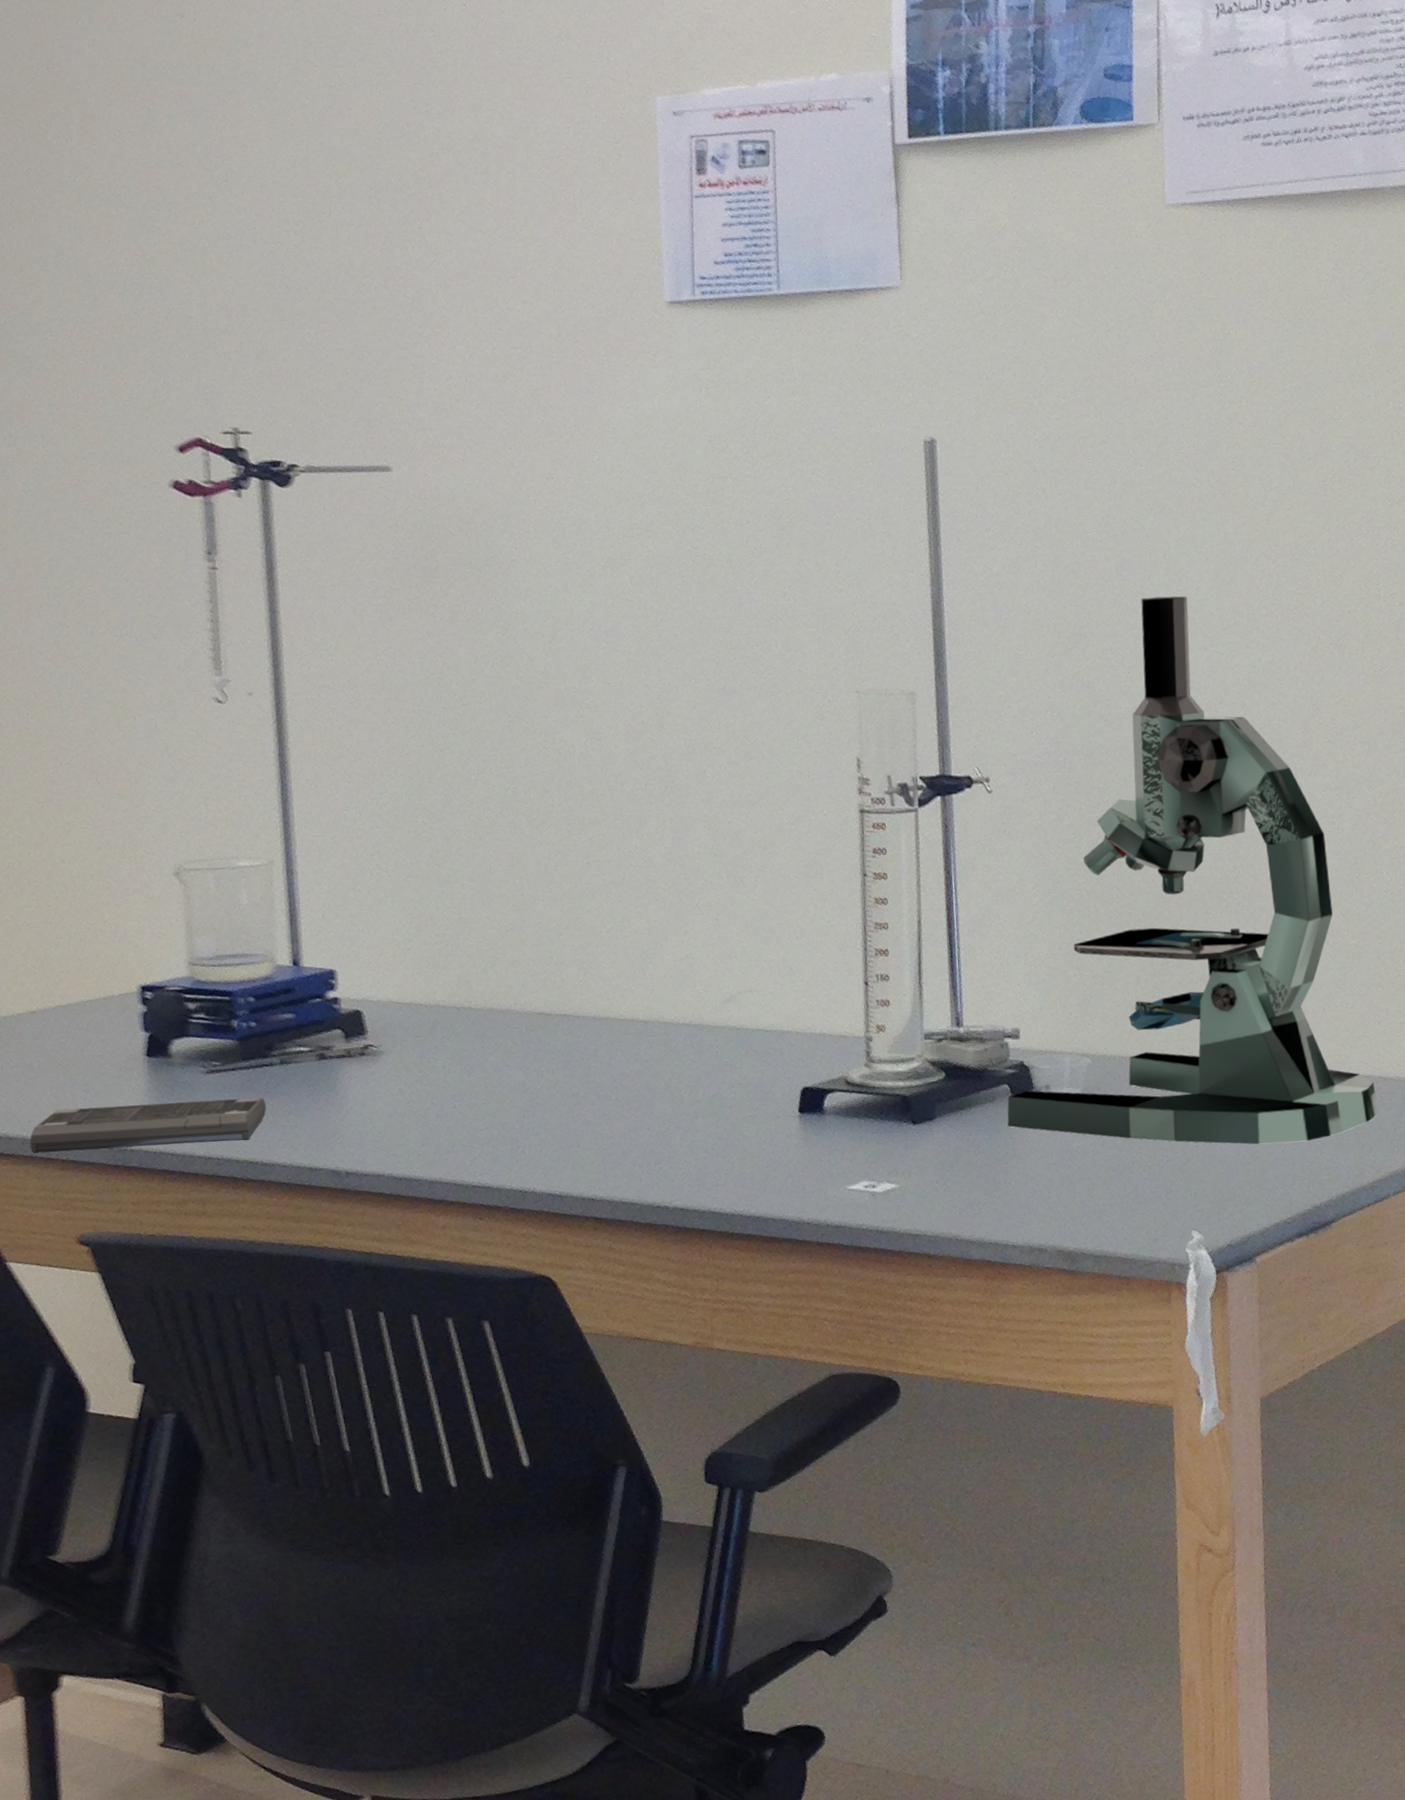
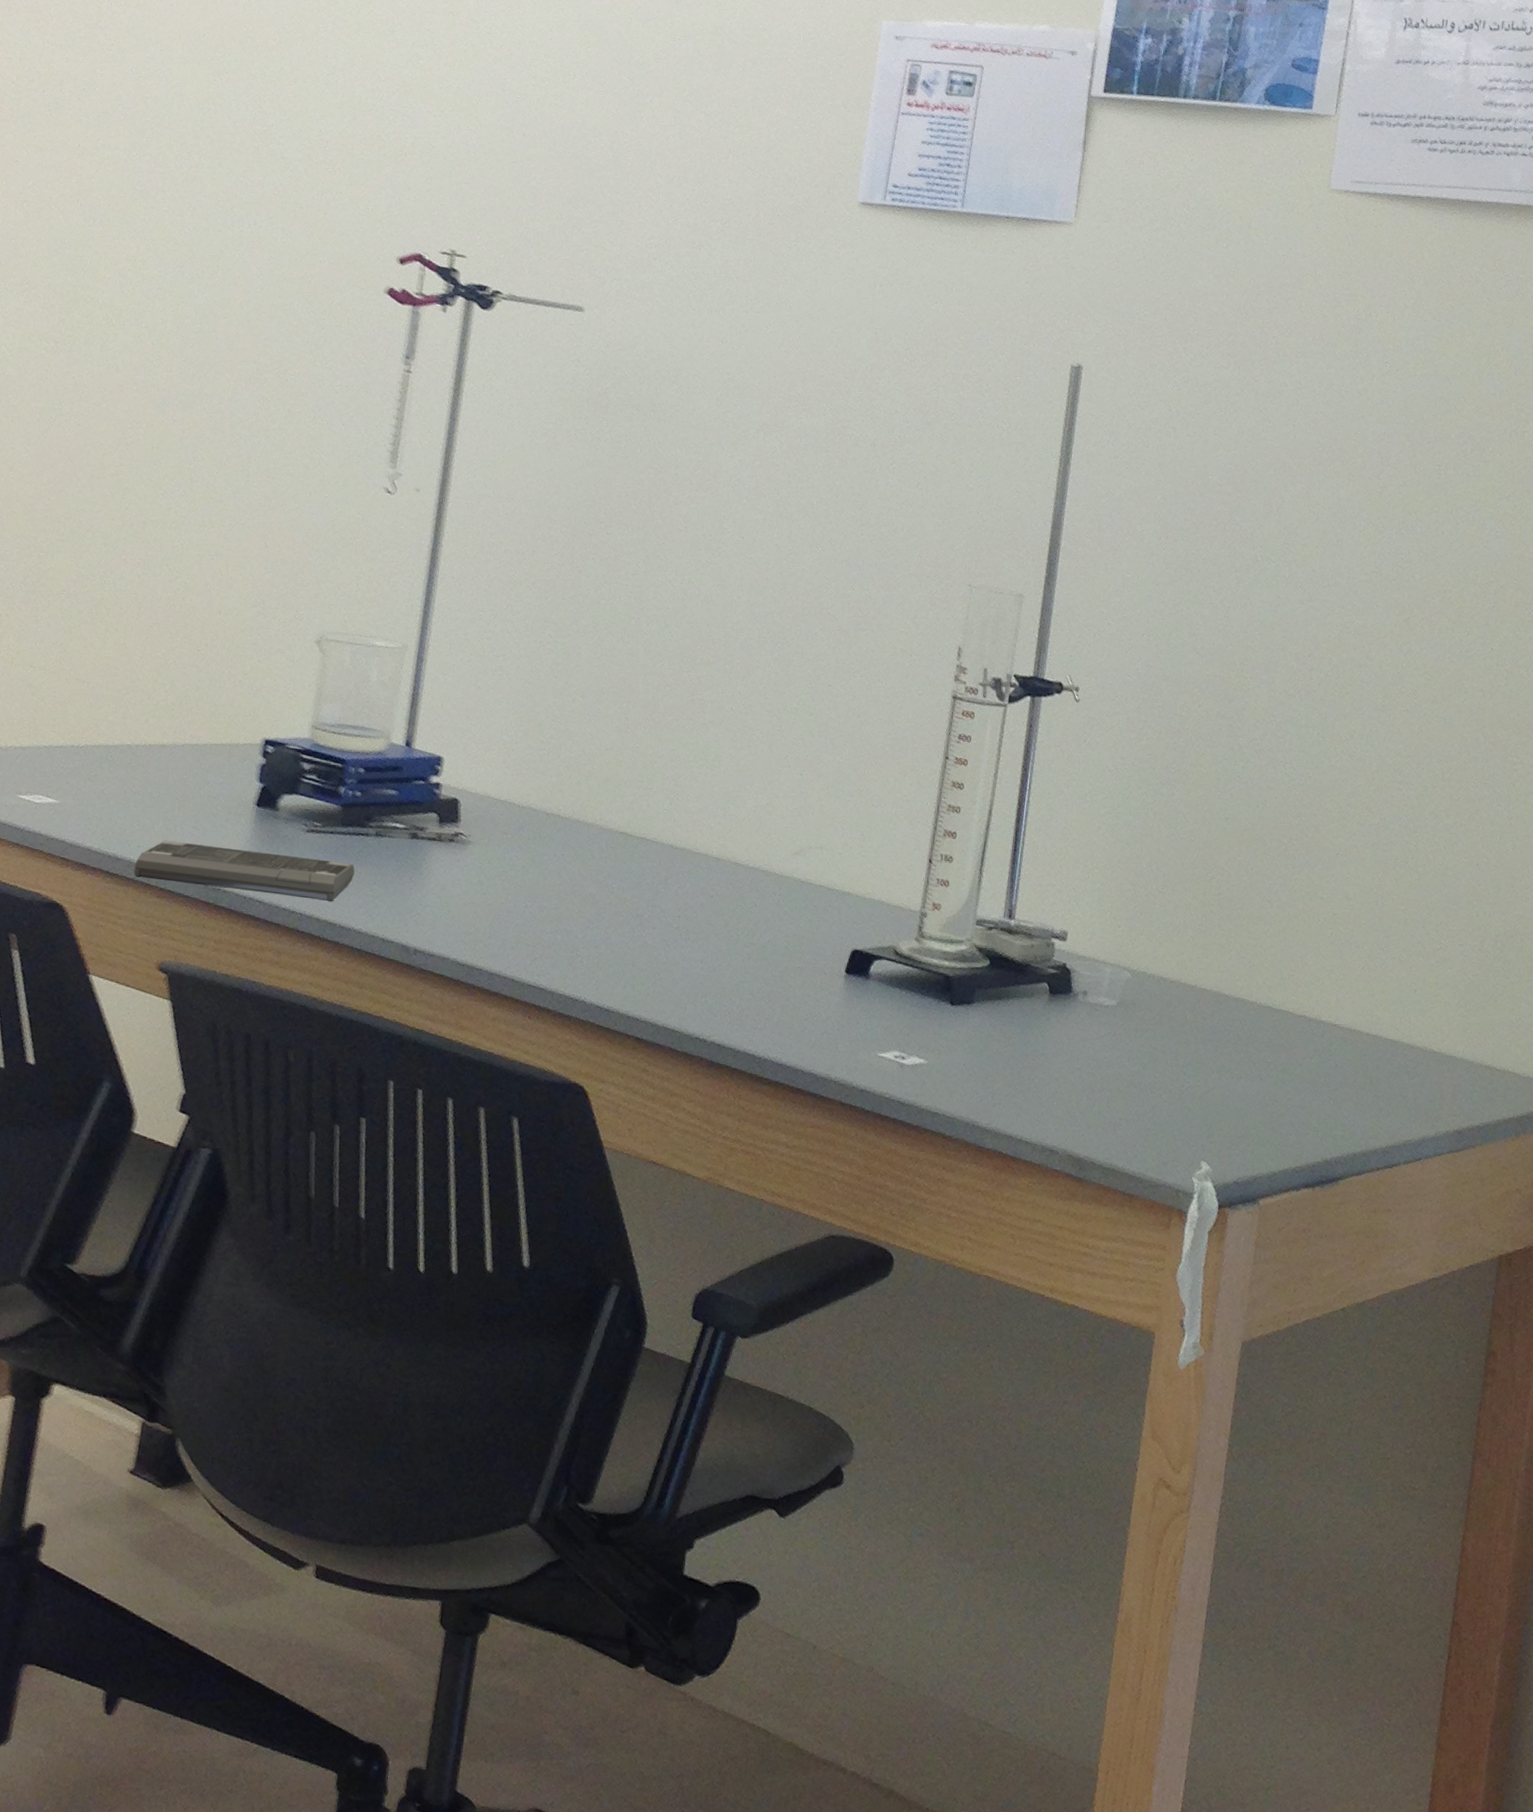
microscope: present [1007,596,1379,1145] -> none [1041,544,1402,1094]

